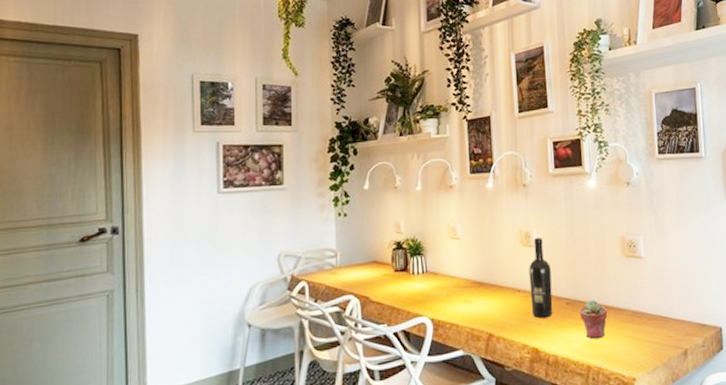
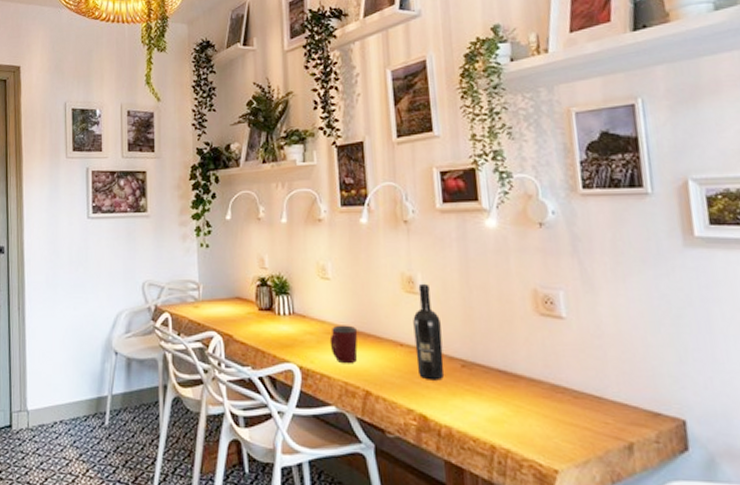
mug: none [458,278,483,313] -> present [329,325,358,364]
potted succulent: present [580,299,608,339] -> none [479,364,517,414]

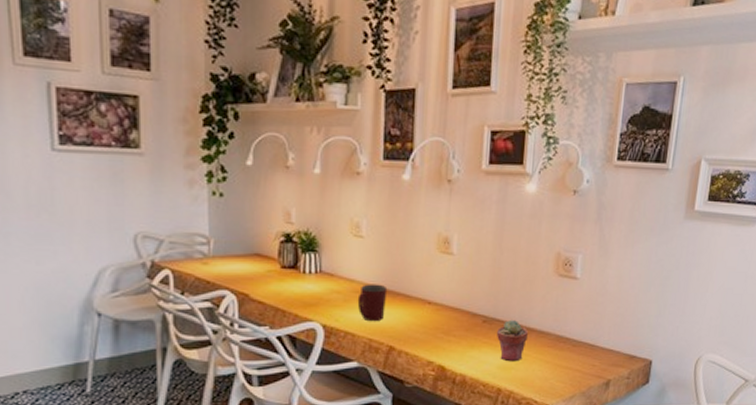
wine bottle: present [413,283,445,381] -> none [442,244,470,335]
potted succulent: none [479,364,517,414] -> present [497,319,529,362]

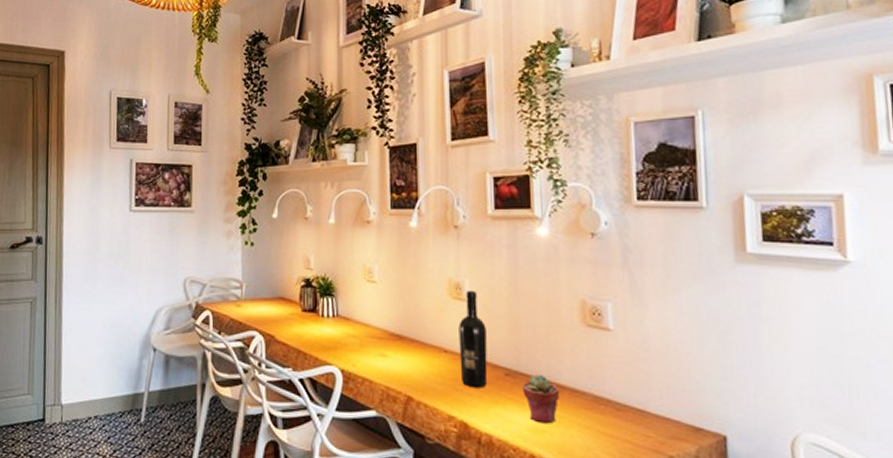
mug: present [357,284,388,322] -> none [373,329,402,369]
wine bottle: none [442,244,470,335] -> present [459,290,488,388]

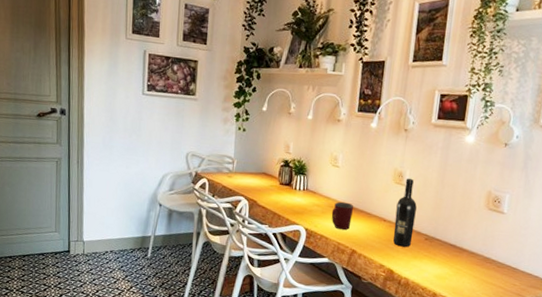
mug: none [373,329,402,369] -> present [331,201,354,230]
potted succulent: present [523,373,560,424] -> none [435,239,461,274]

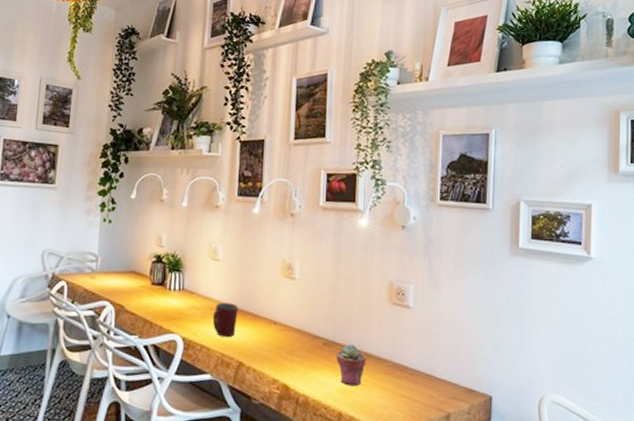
wine bottle: present [393,178,417,248] -> none [286,270,311,356]
potted succulent: none [435,239,461,274] -> present [337,343,367,387]

